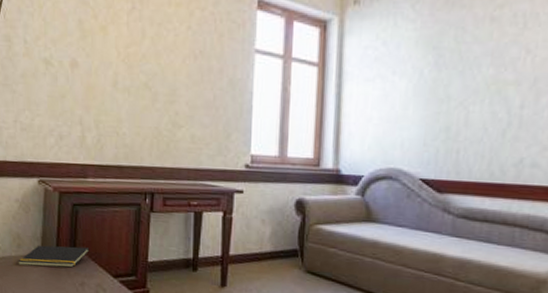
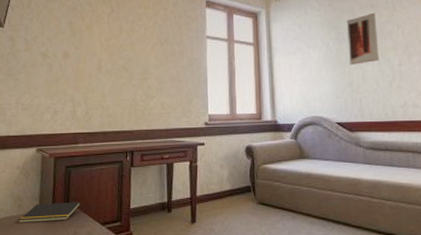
wall art: none [449,29,497,102] -> present [346,12,380,65]

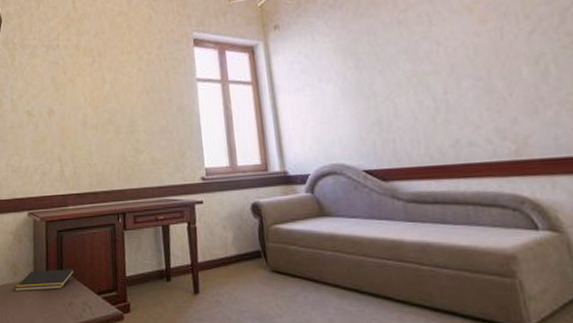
wall art: present [346,12,380,65] -> none [366,30,416,98]

